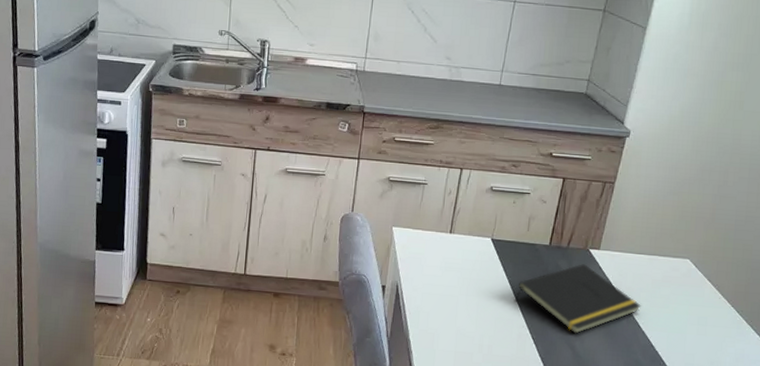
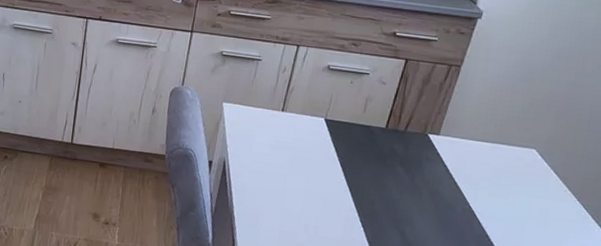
notepad: present [514,264,641,334] -> none [344,149,479,220]

